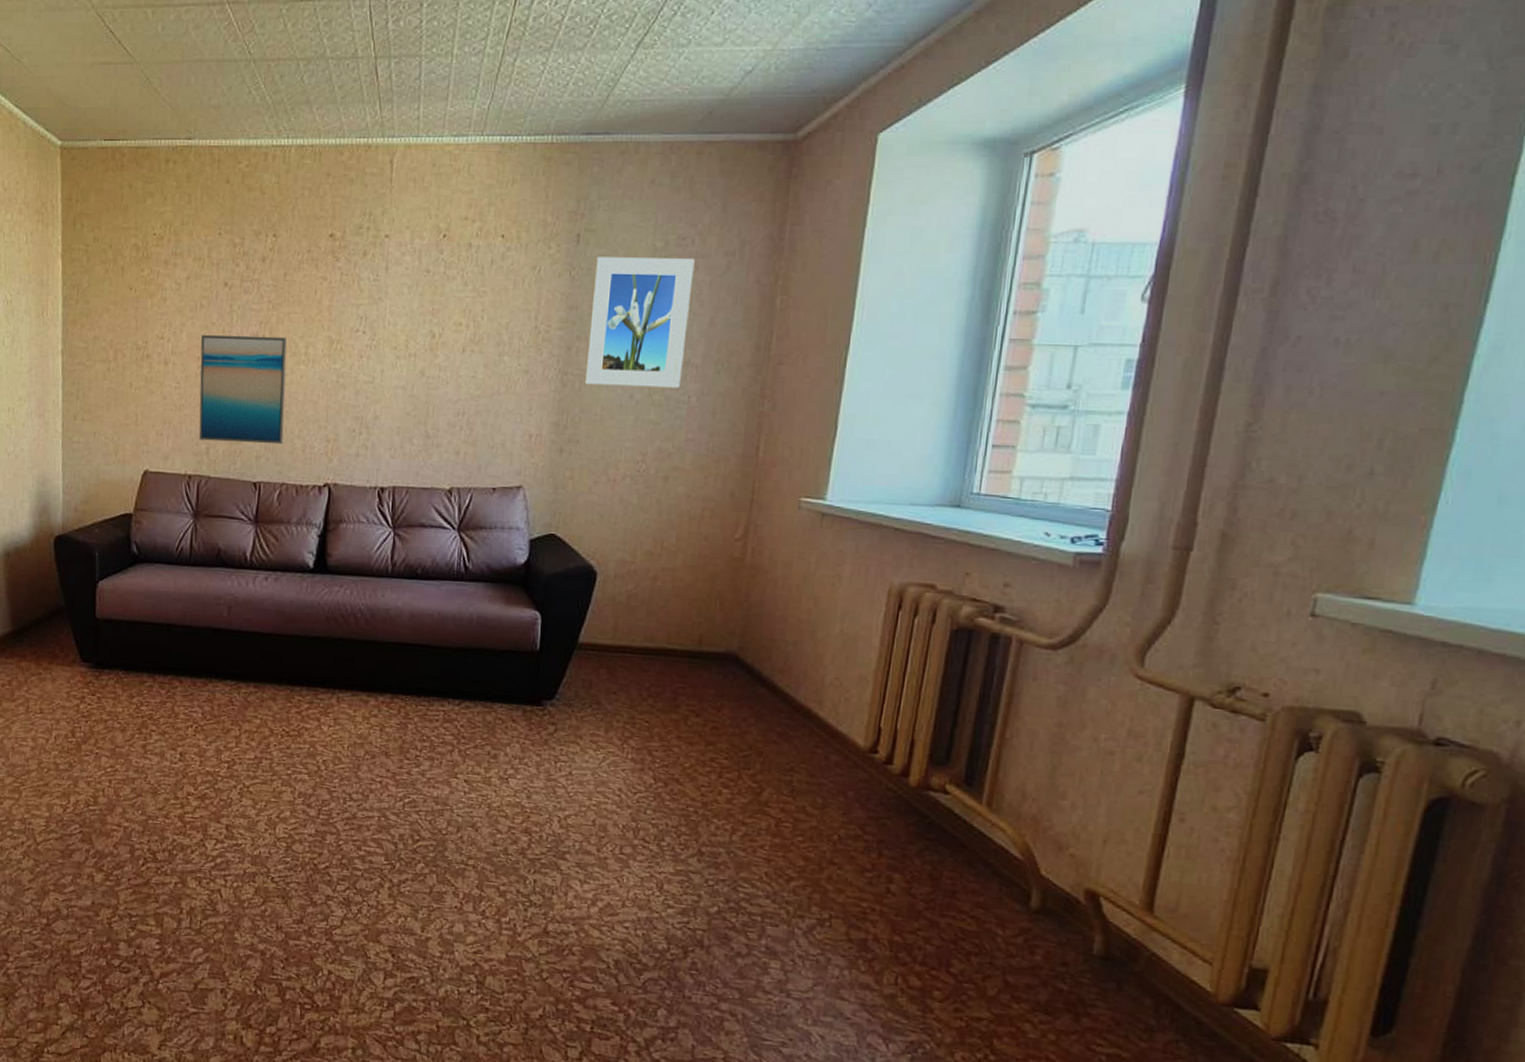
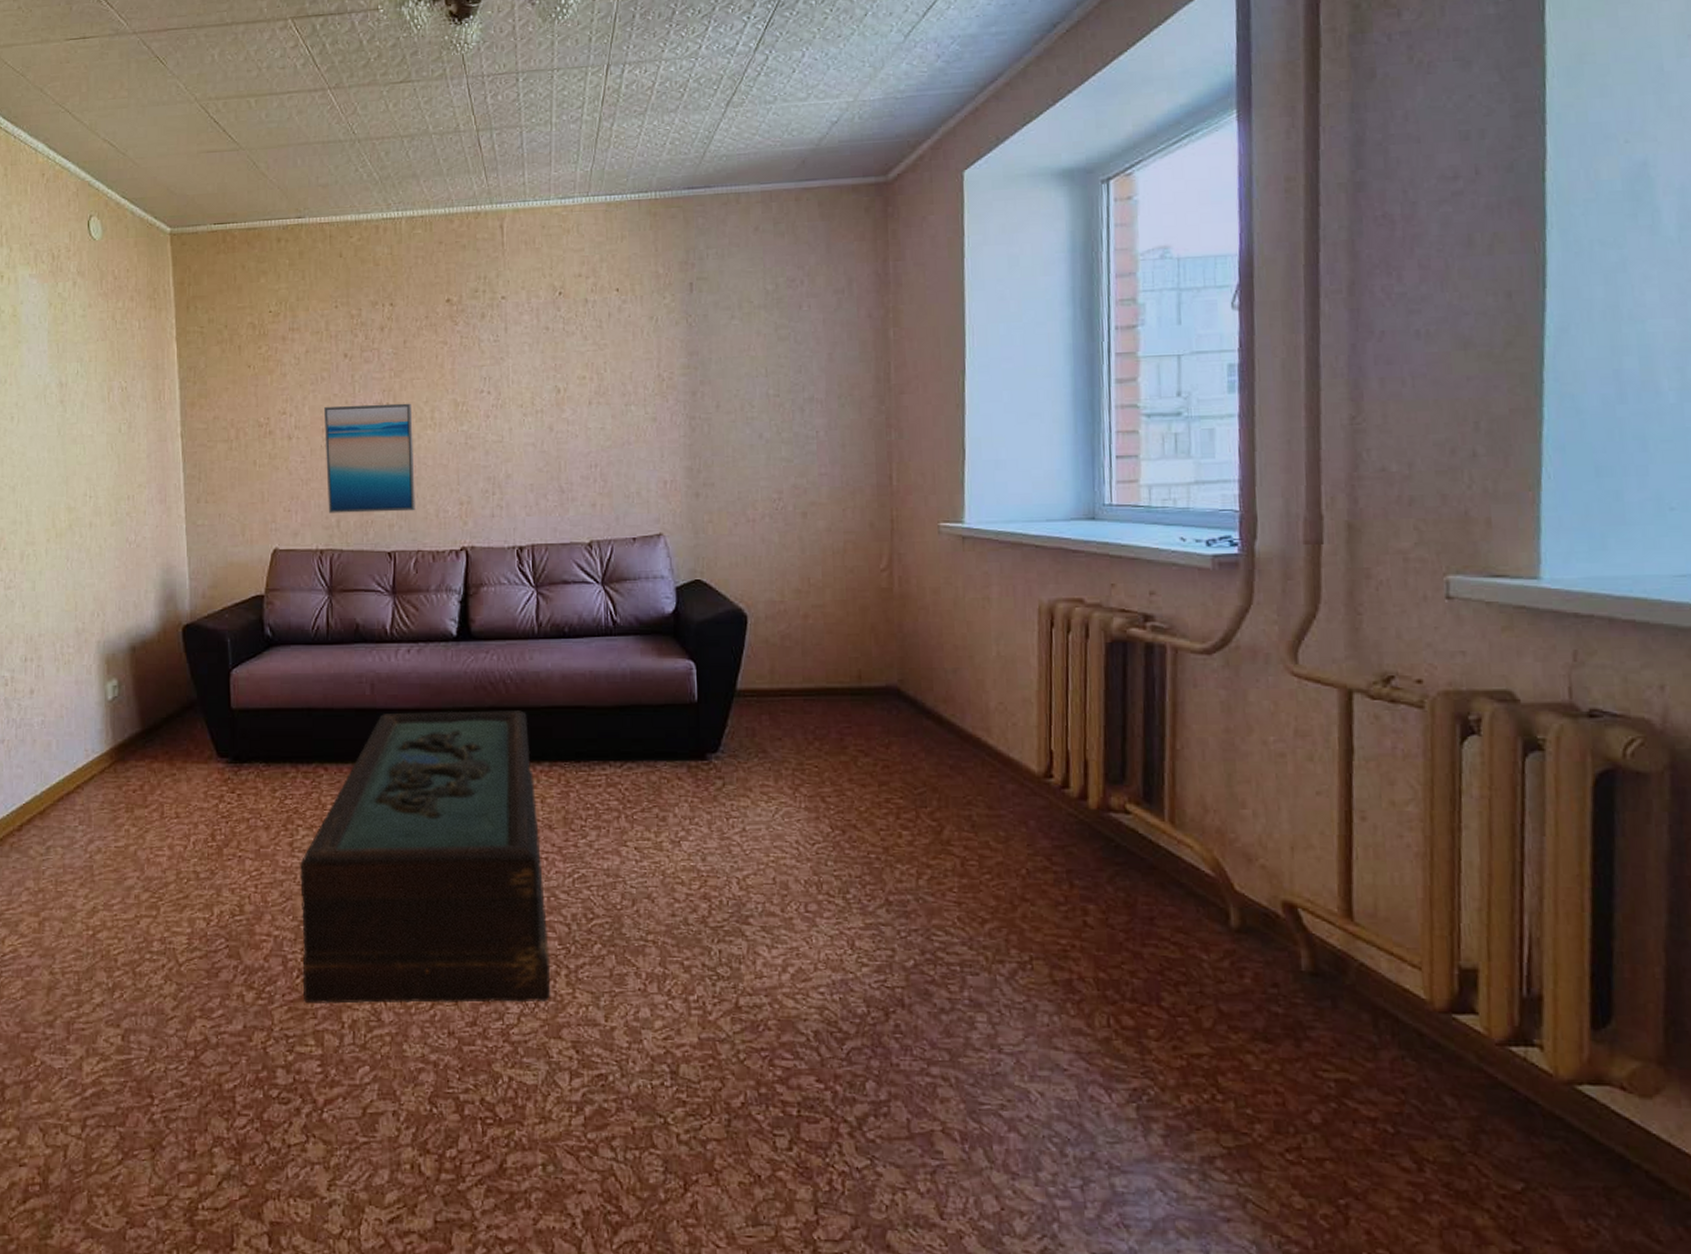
coffee table: none [147,635,376,909] -> present [300,710,551,1005]
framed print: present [584,257,695,388] -> none [710,299,808,427]

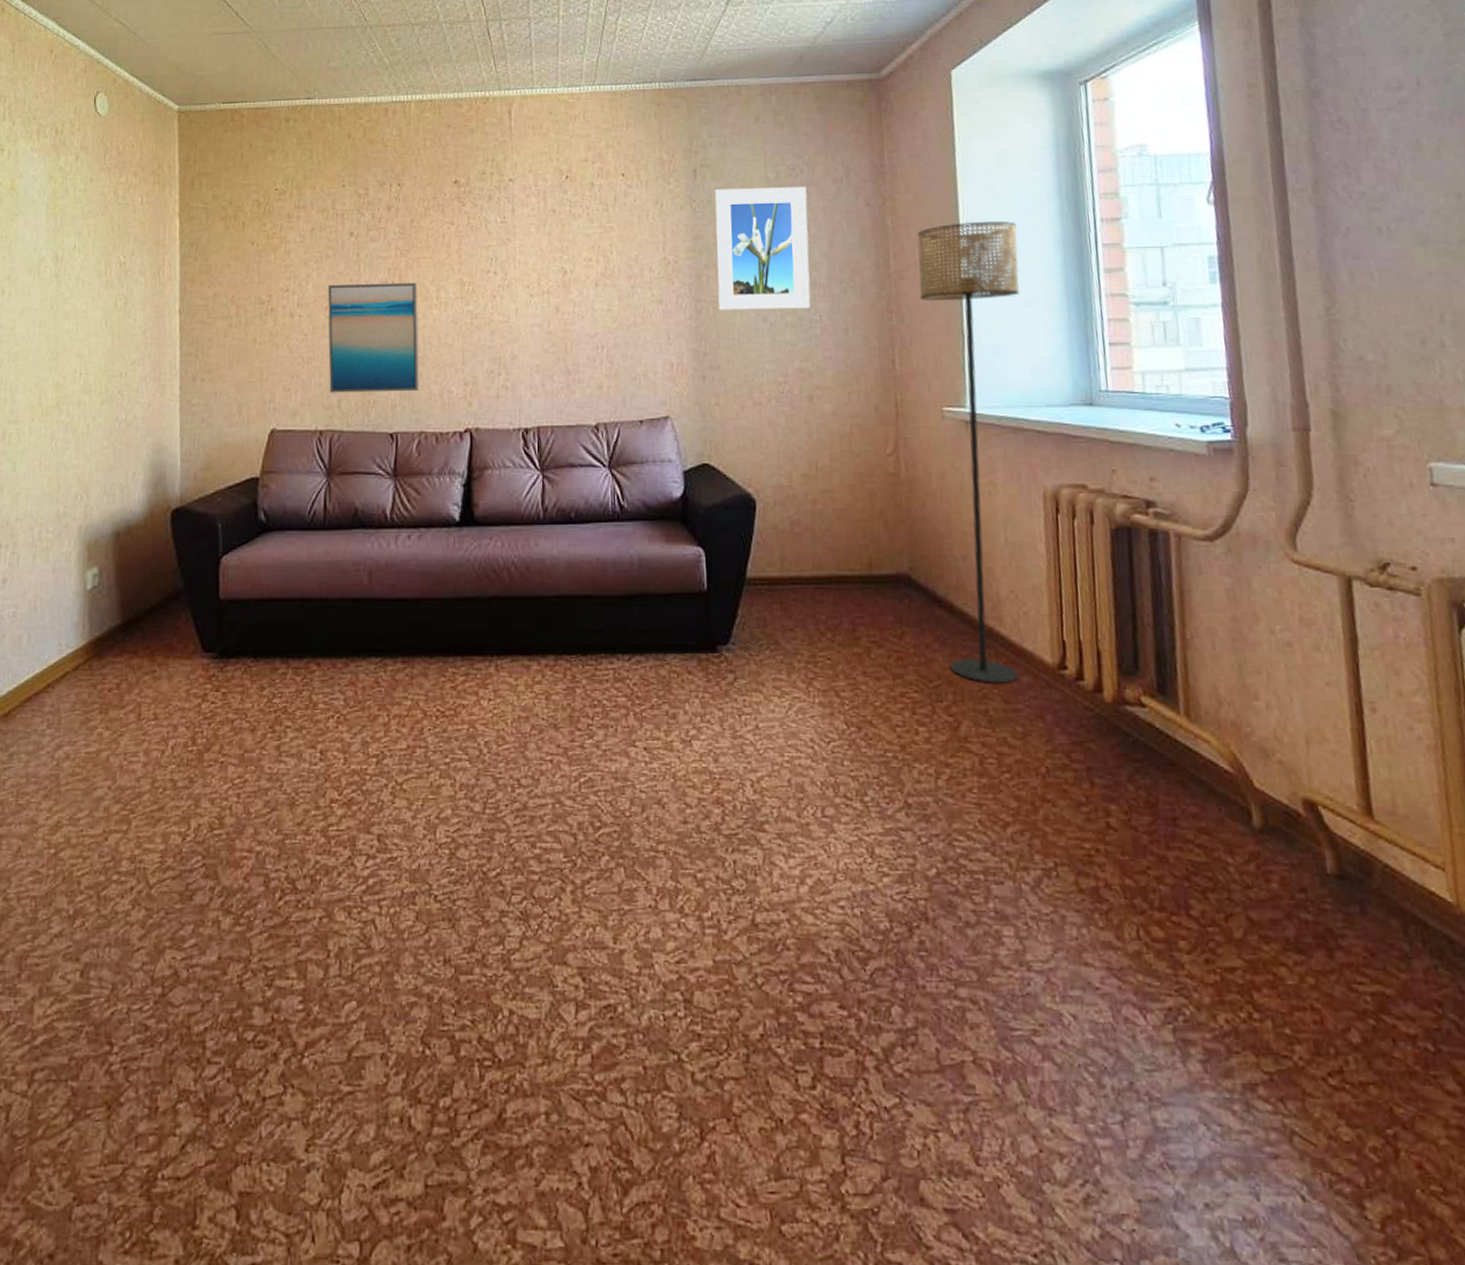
coffee table: present [300,710,551,1005] -> none [285,600,556,930]
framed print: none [710,299,808,427] -> present [714,187,811,310]
floor lamp: none [919,330,1026,791] -> present [917,220,1019,683]

